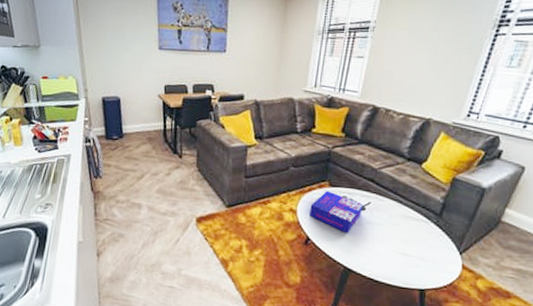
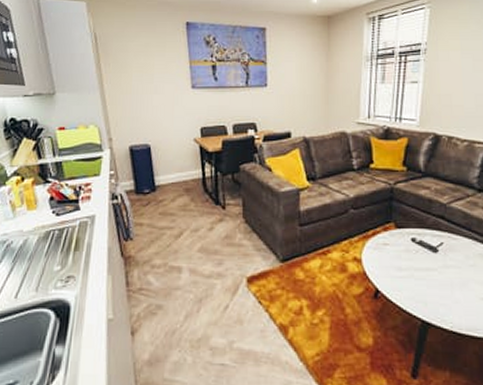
board game: present [308,190,363,233] -> none [375,233,435,280]

